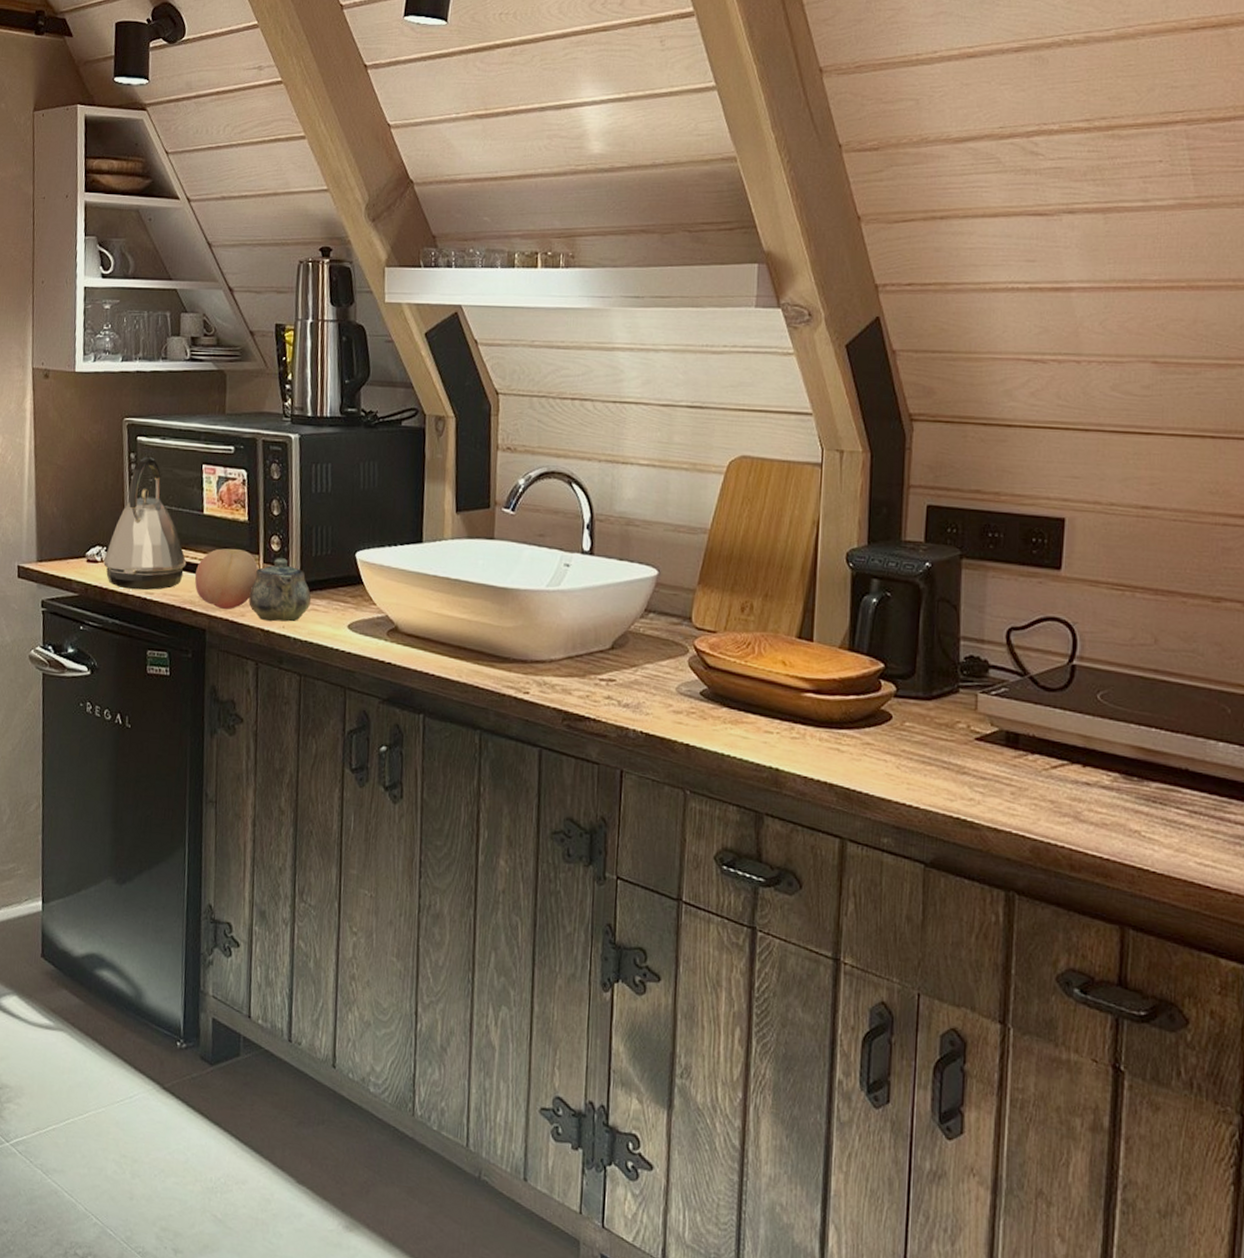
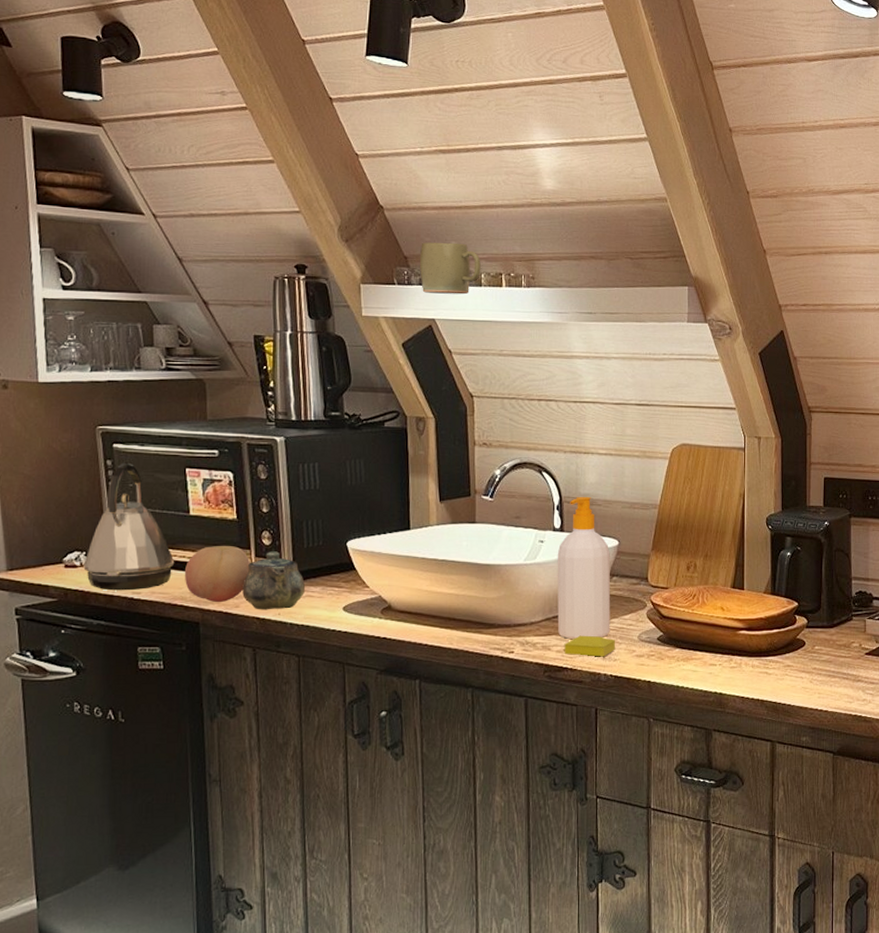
mug: none [447,218,515,277] -> present [419,242,481,295]
soap bottle: none [581,514,648,685] -> present [557,496,611,639]
sponge: none [587,680,663,709] -> present [564,635,628,657]

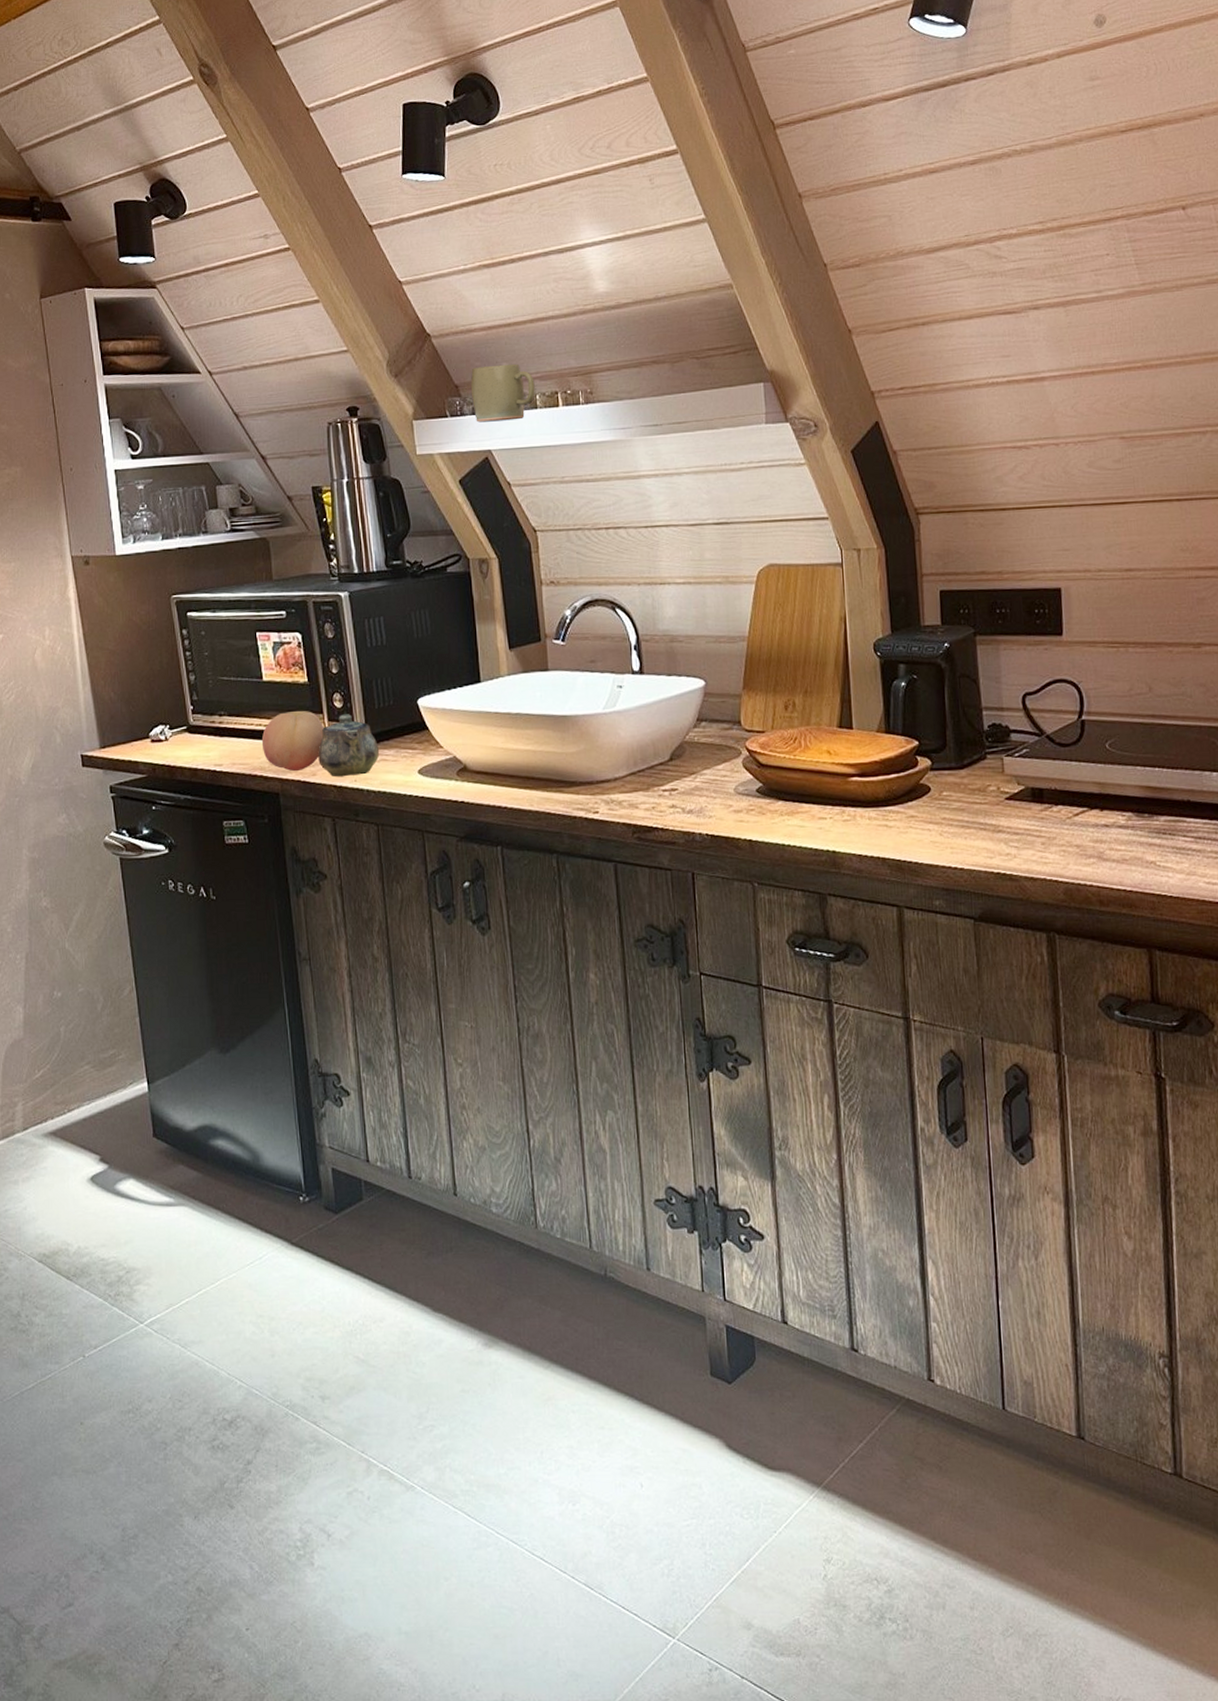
kettle: present [83,462,175,591] -> none [168,630,252,764]
soap bottle: present [557,496,611,639] -> none [638,632,703,795]
sponge: present [564,635,628,657] -> none [652,790,723,814]

